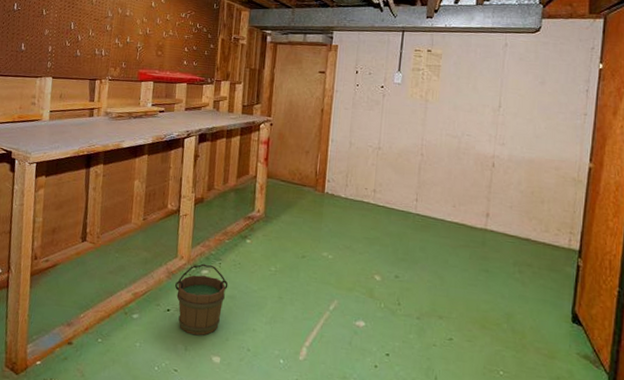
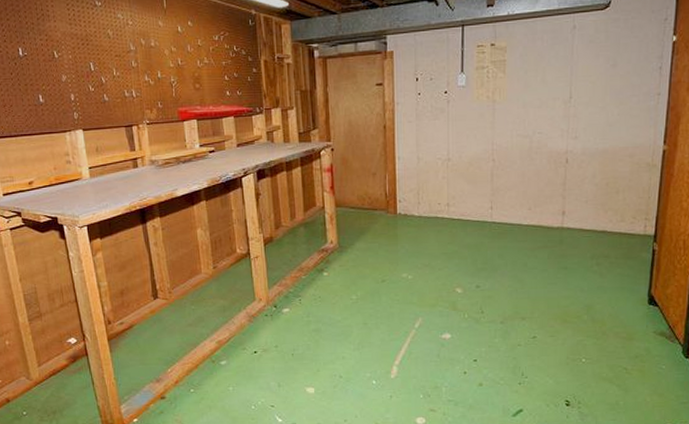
wooden bucket: present [175,263,229,336] -> none [258,302,312,372]

